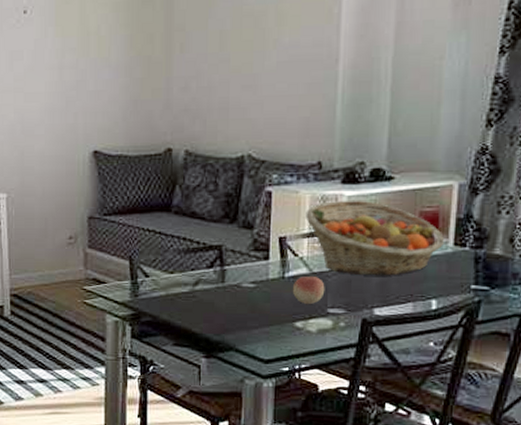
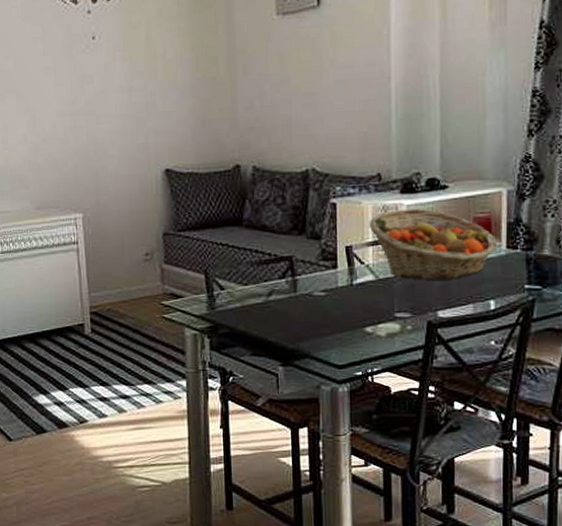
fruit: present [292,277,325,304] -> none [360,283,391,309]

